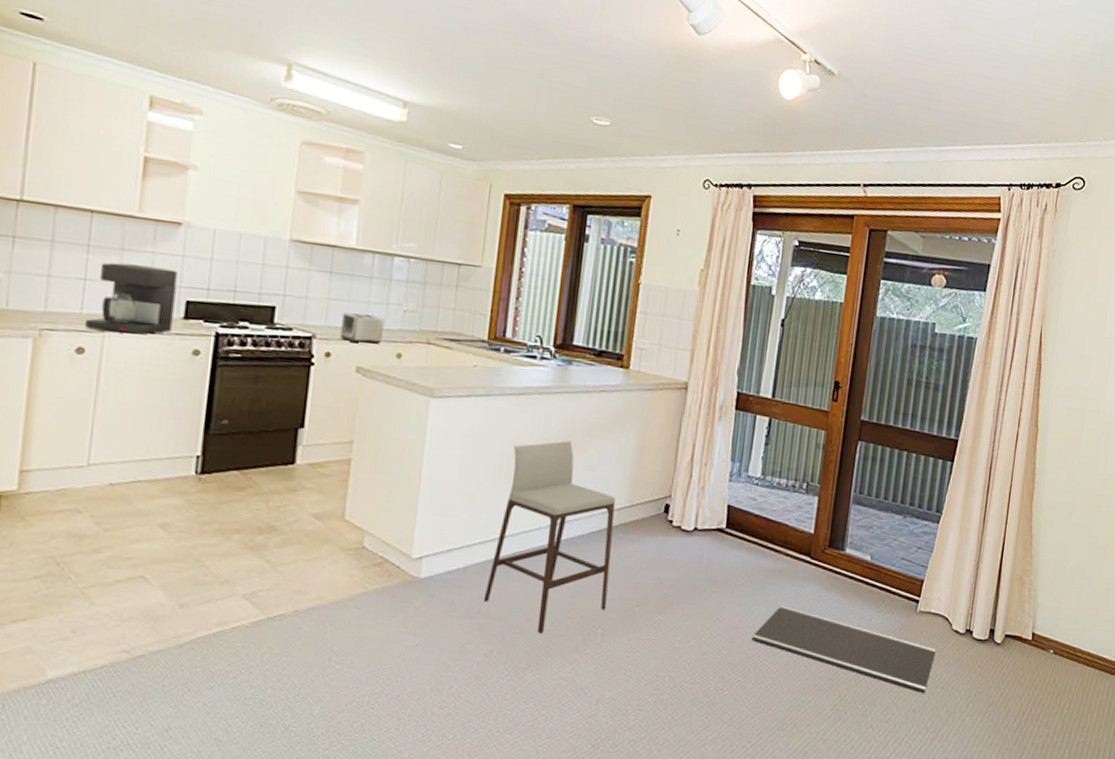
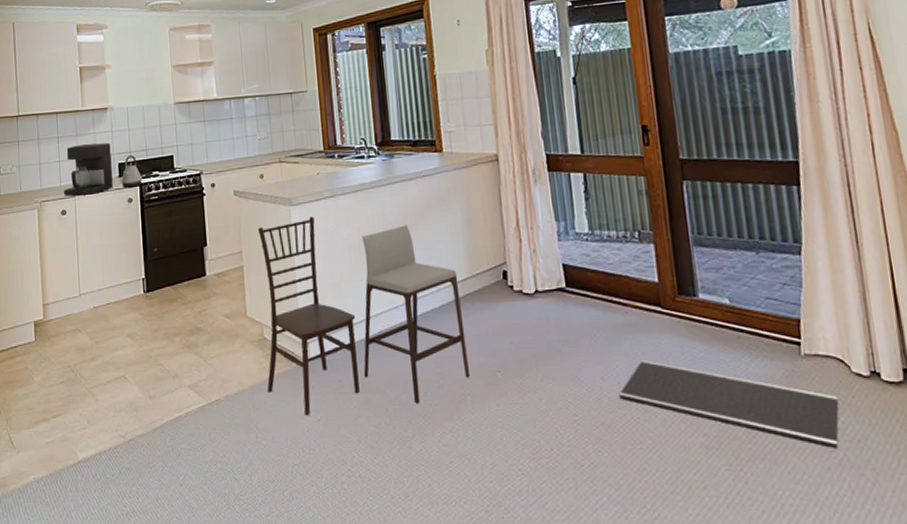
kettle: none [186,293,221,337] -> present [121,155,142,188]
toaster: present [339,311,384,345] -> none [217,147,248,173]
dining chair: none [354,414,488,639] -> present [258,216,360,415]

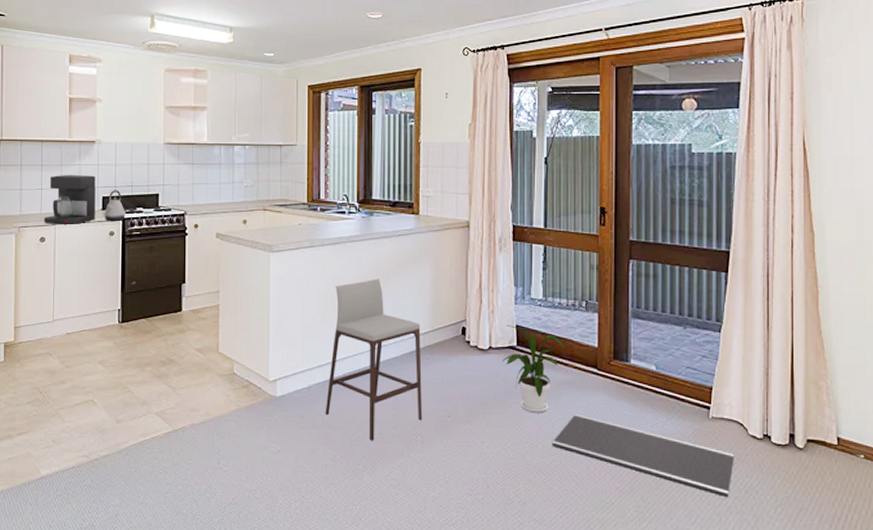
dining chair: present [258,216,360,415] -> none [232,264,322,446]
house plant: none [550,264,622,362] -> present [501,325,566,413]

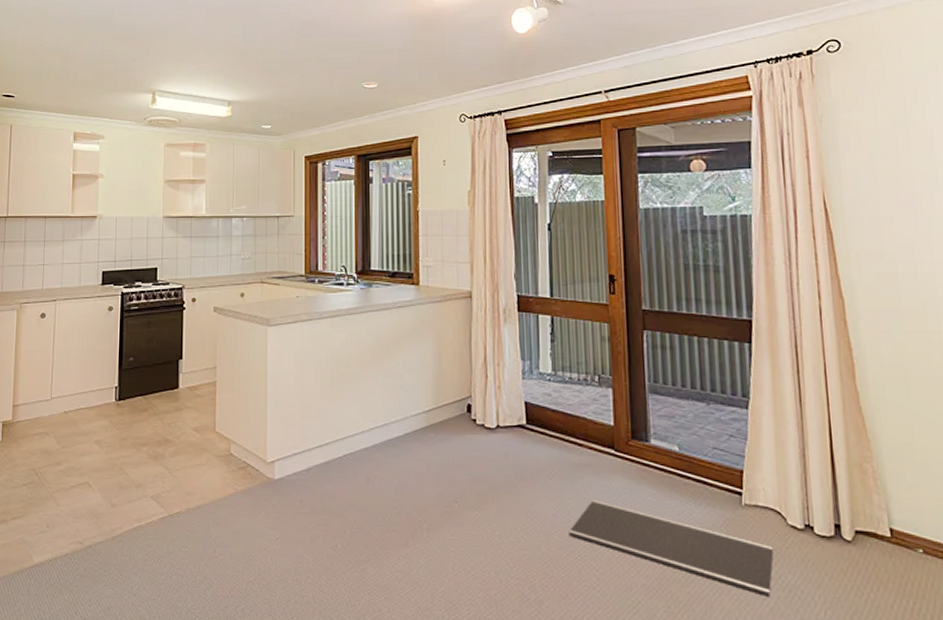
coffee maker: present [44,175,96,224] -> none [45,250,96,300]
kettle: present [104,190,125,221] -> none [103,265,124,296]
bar stool: present [325,278,422,441] -> none [325,353,427,529]
house plant: present [501,325,566,413] -> none [510,402,579,499]

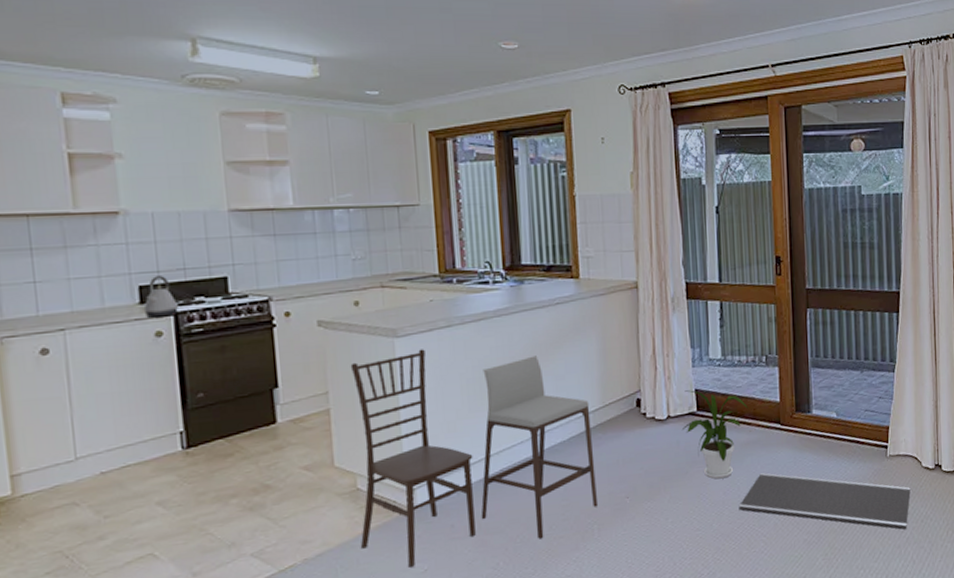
kettle: none [103,265,124,296] -> present [143,276,178,318]
dining chair: none [228,338,322,533] -> present [350,349,476,567]
bar stool: none [325,353,427,529] -> present [481,355,597,539]
house plant: none [510,402,579,499] -> present [681,390,748,480]

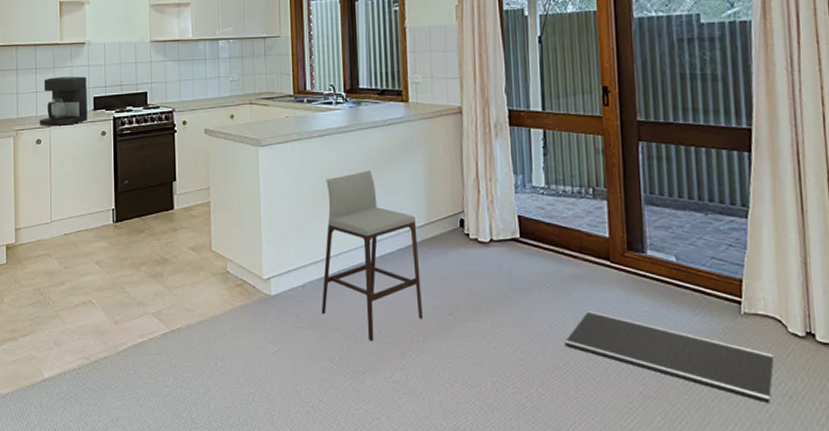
coffee maker: none [44,258,130,330] -> present [40,76,88,126]
kettle: present [143,276,178,318] -> none [95,90,116,121]
dining chair: present [350,349,476,567] -> none [226,158,317,347]
house plant: present [681,390,748,480] -> none [504,216,574,310]

